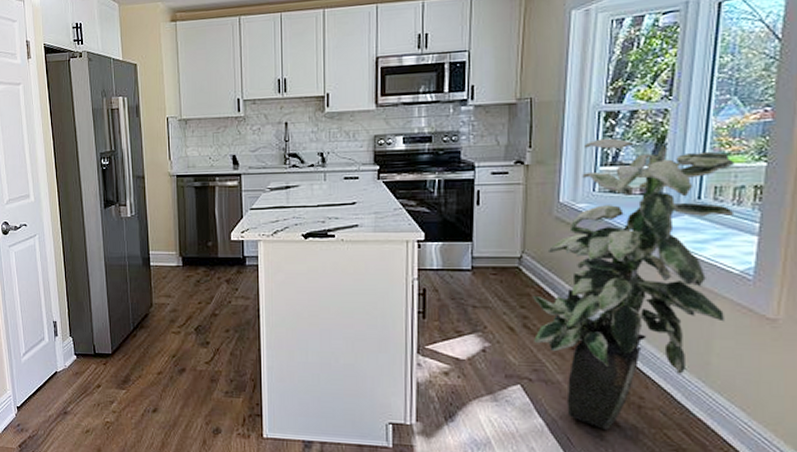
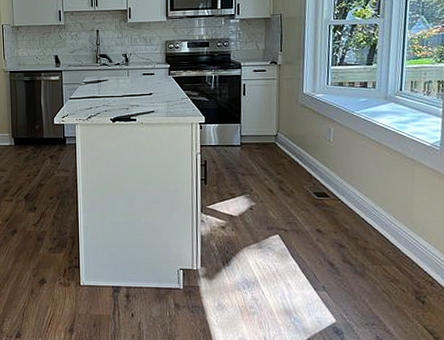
indoor plant: present [533,138,735,431] -> none [286,45,426,268]

